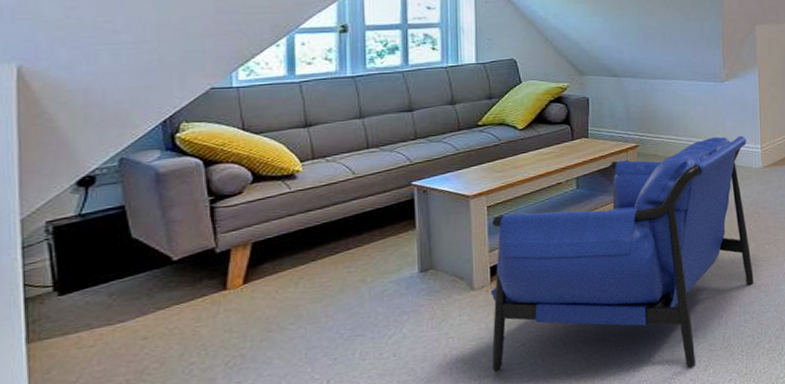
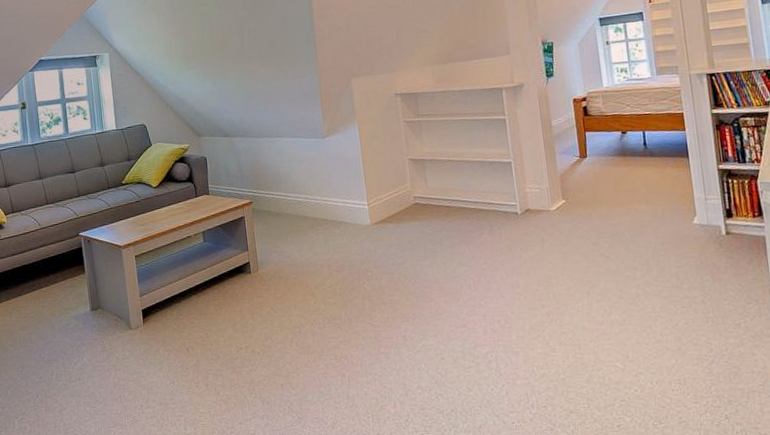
armchair: present [490,135,754,372] -> none [139,192,373,423]

